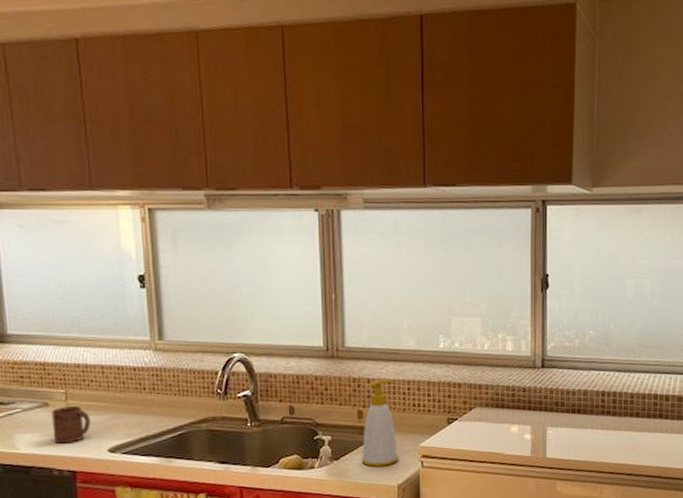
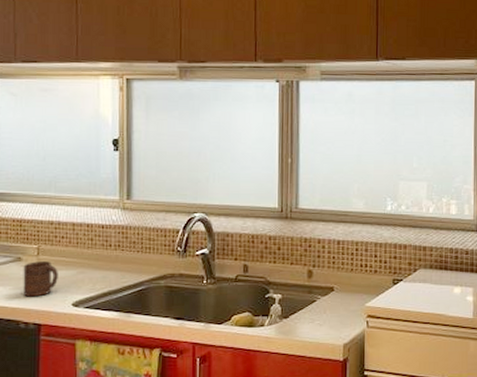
soap bottle: present [362,379,399,467] -> none [310,240,347,325]

